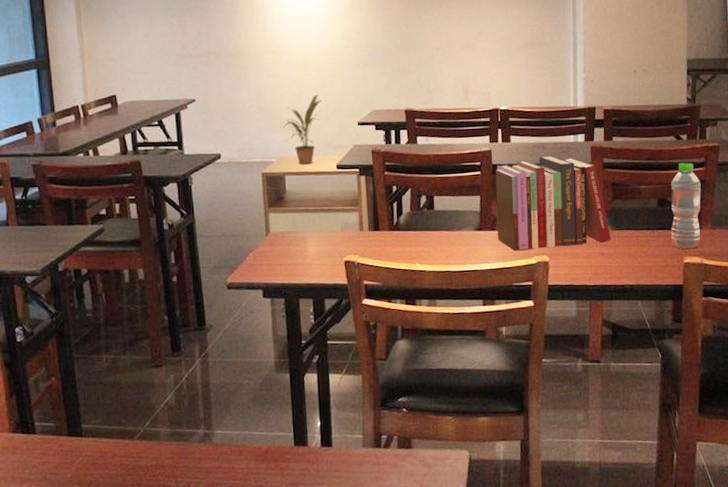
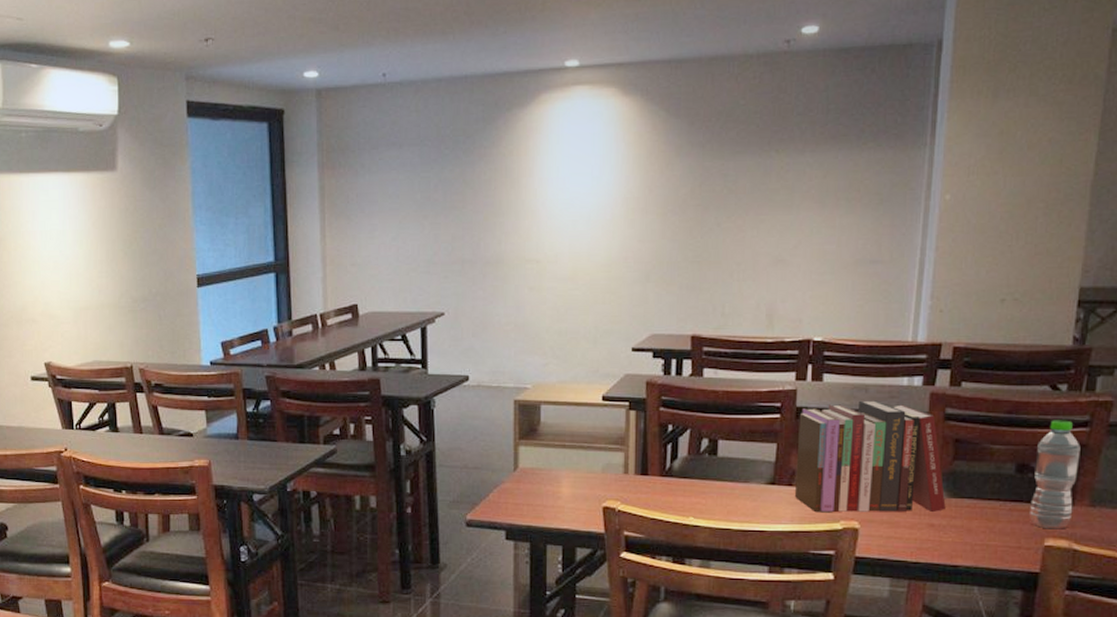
potted plant: present [282,94,323,165] -> none [542,313,592,394]

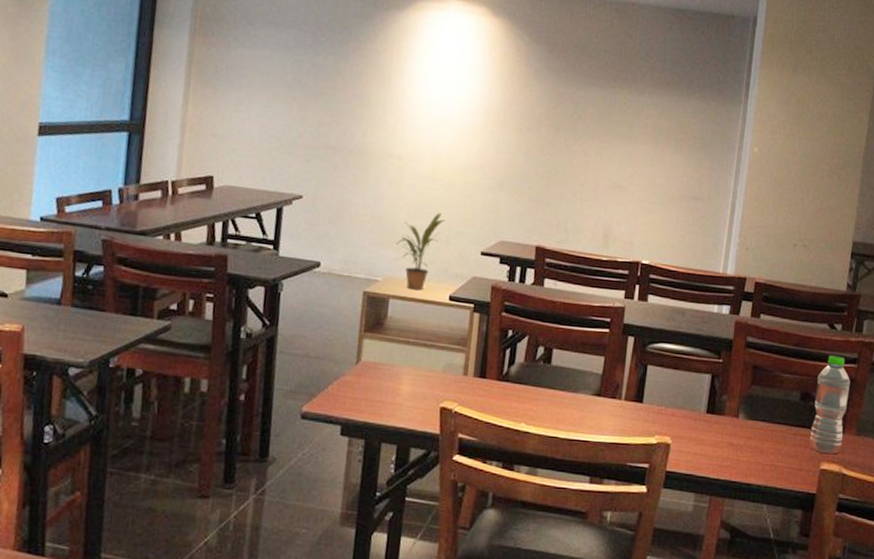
potted plant: none [542,313,592,394] -> present [395,213,446,291]
books: present [795,400,946,513] -> none [618,322,744,432]

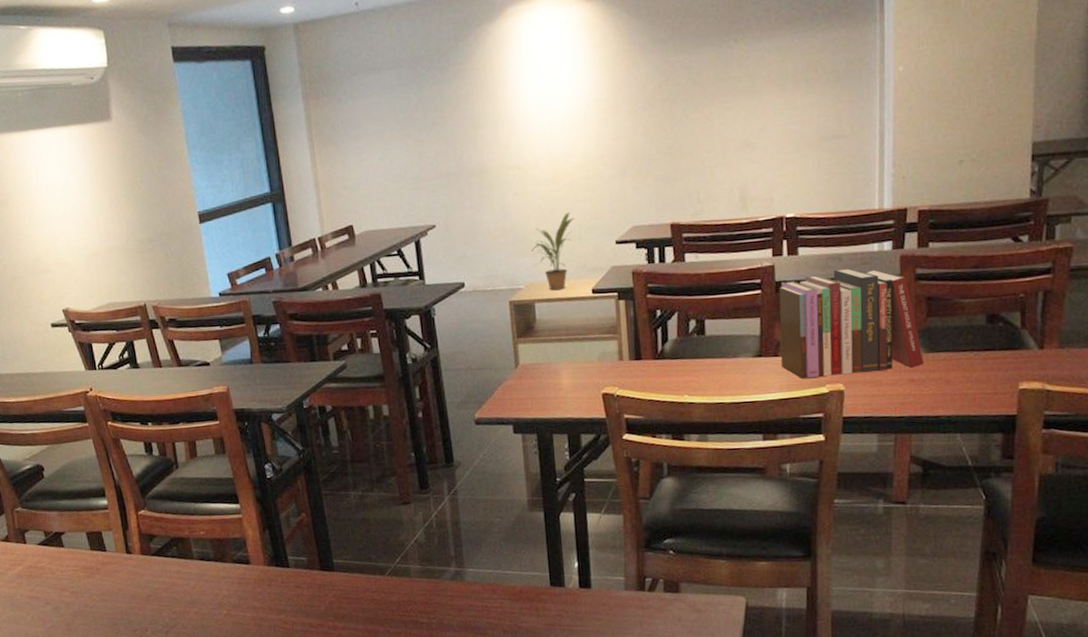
books: none [618,322,744,432] -> present [779,268,924,379]
water bottle: present [809,355,850,455] -> none [1002,269,1046,374]

